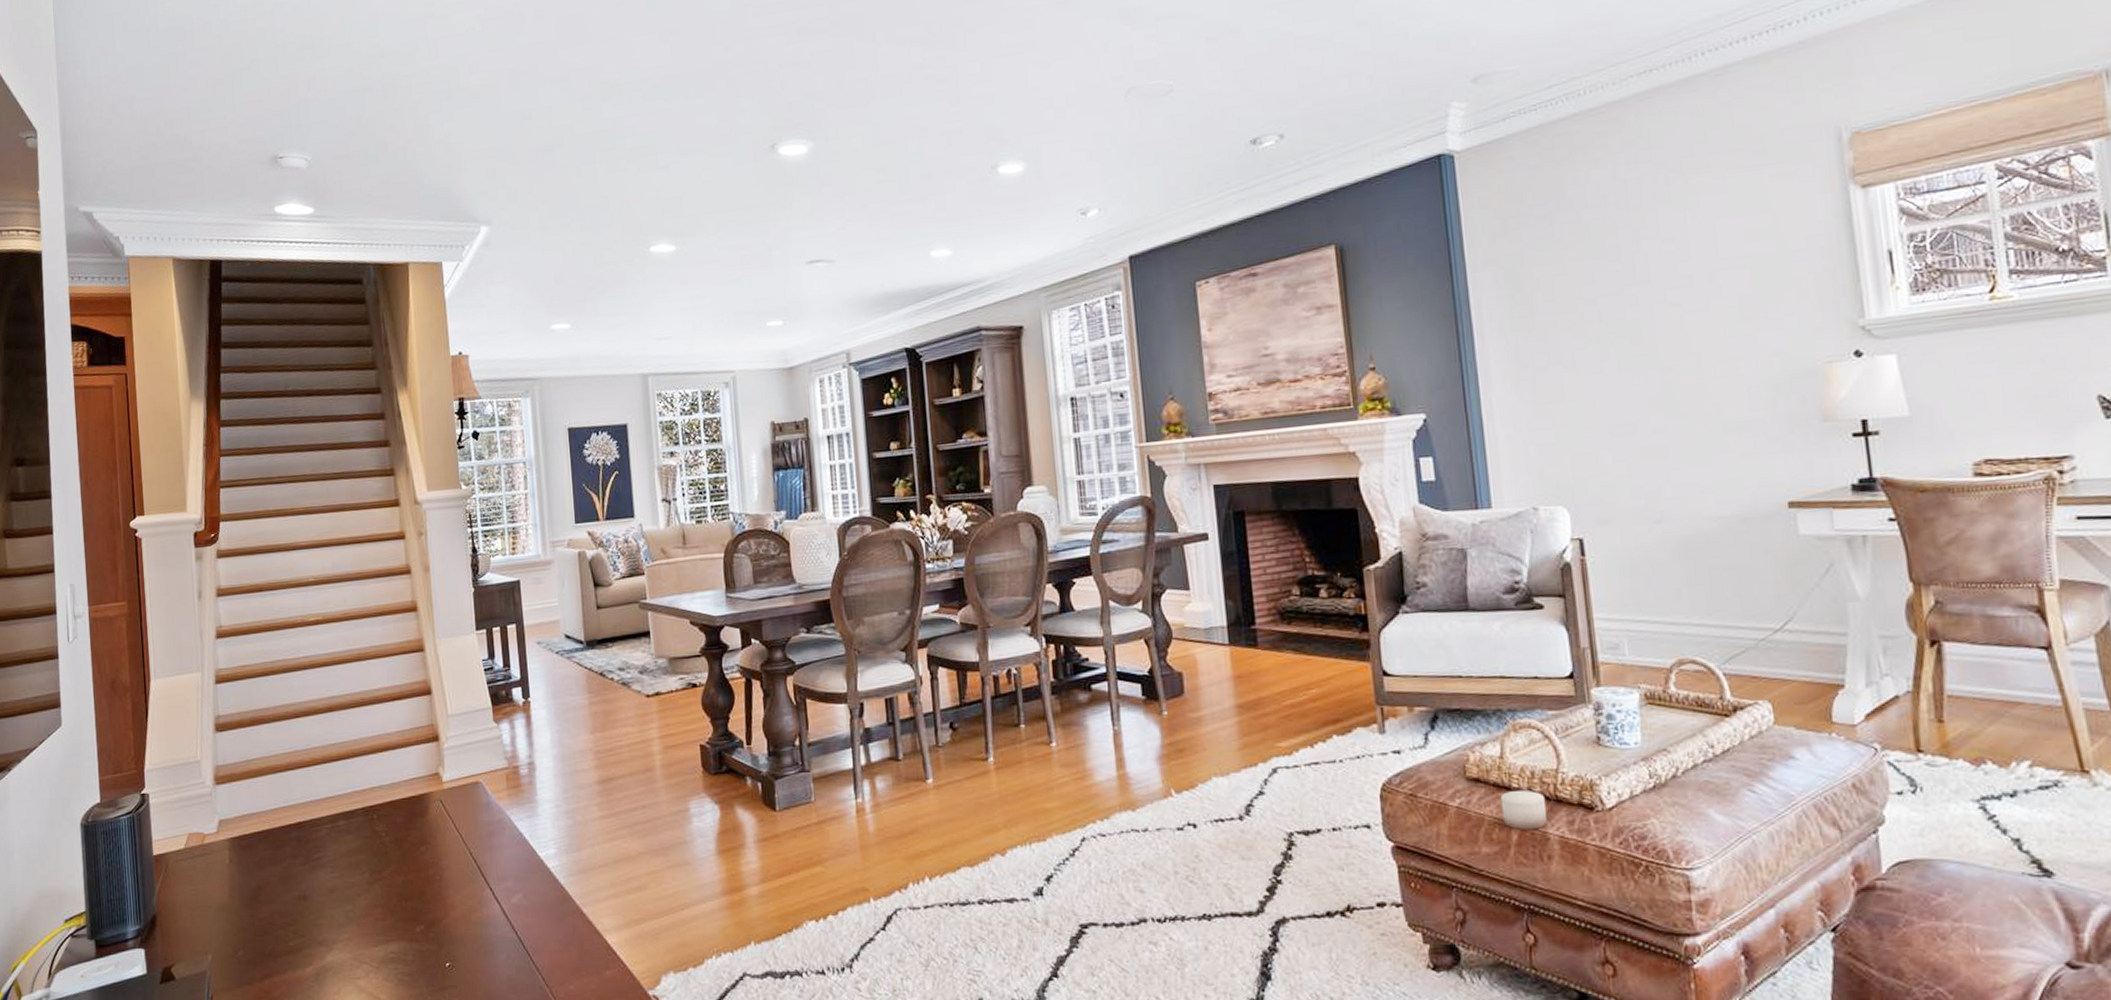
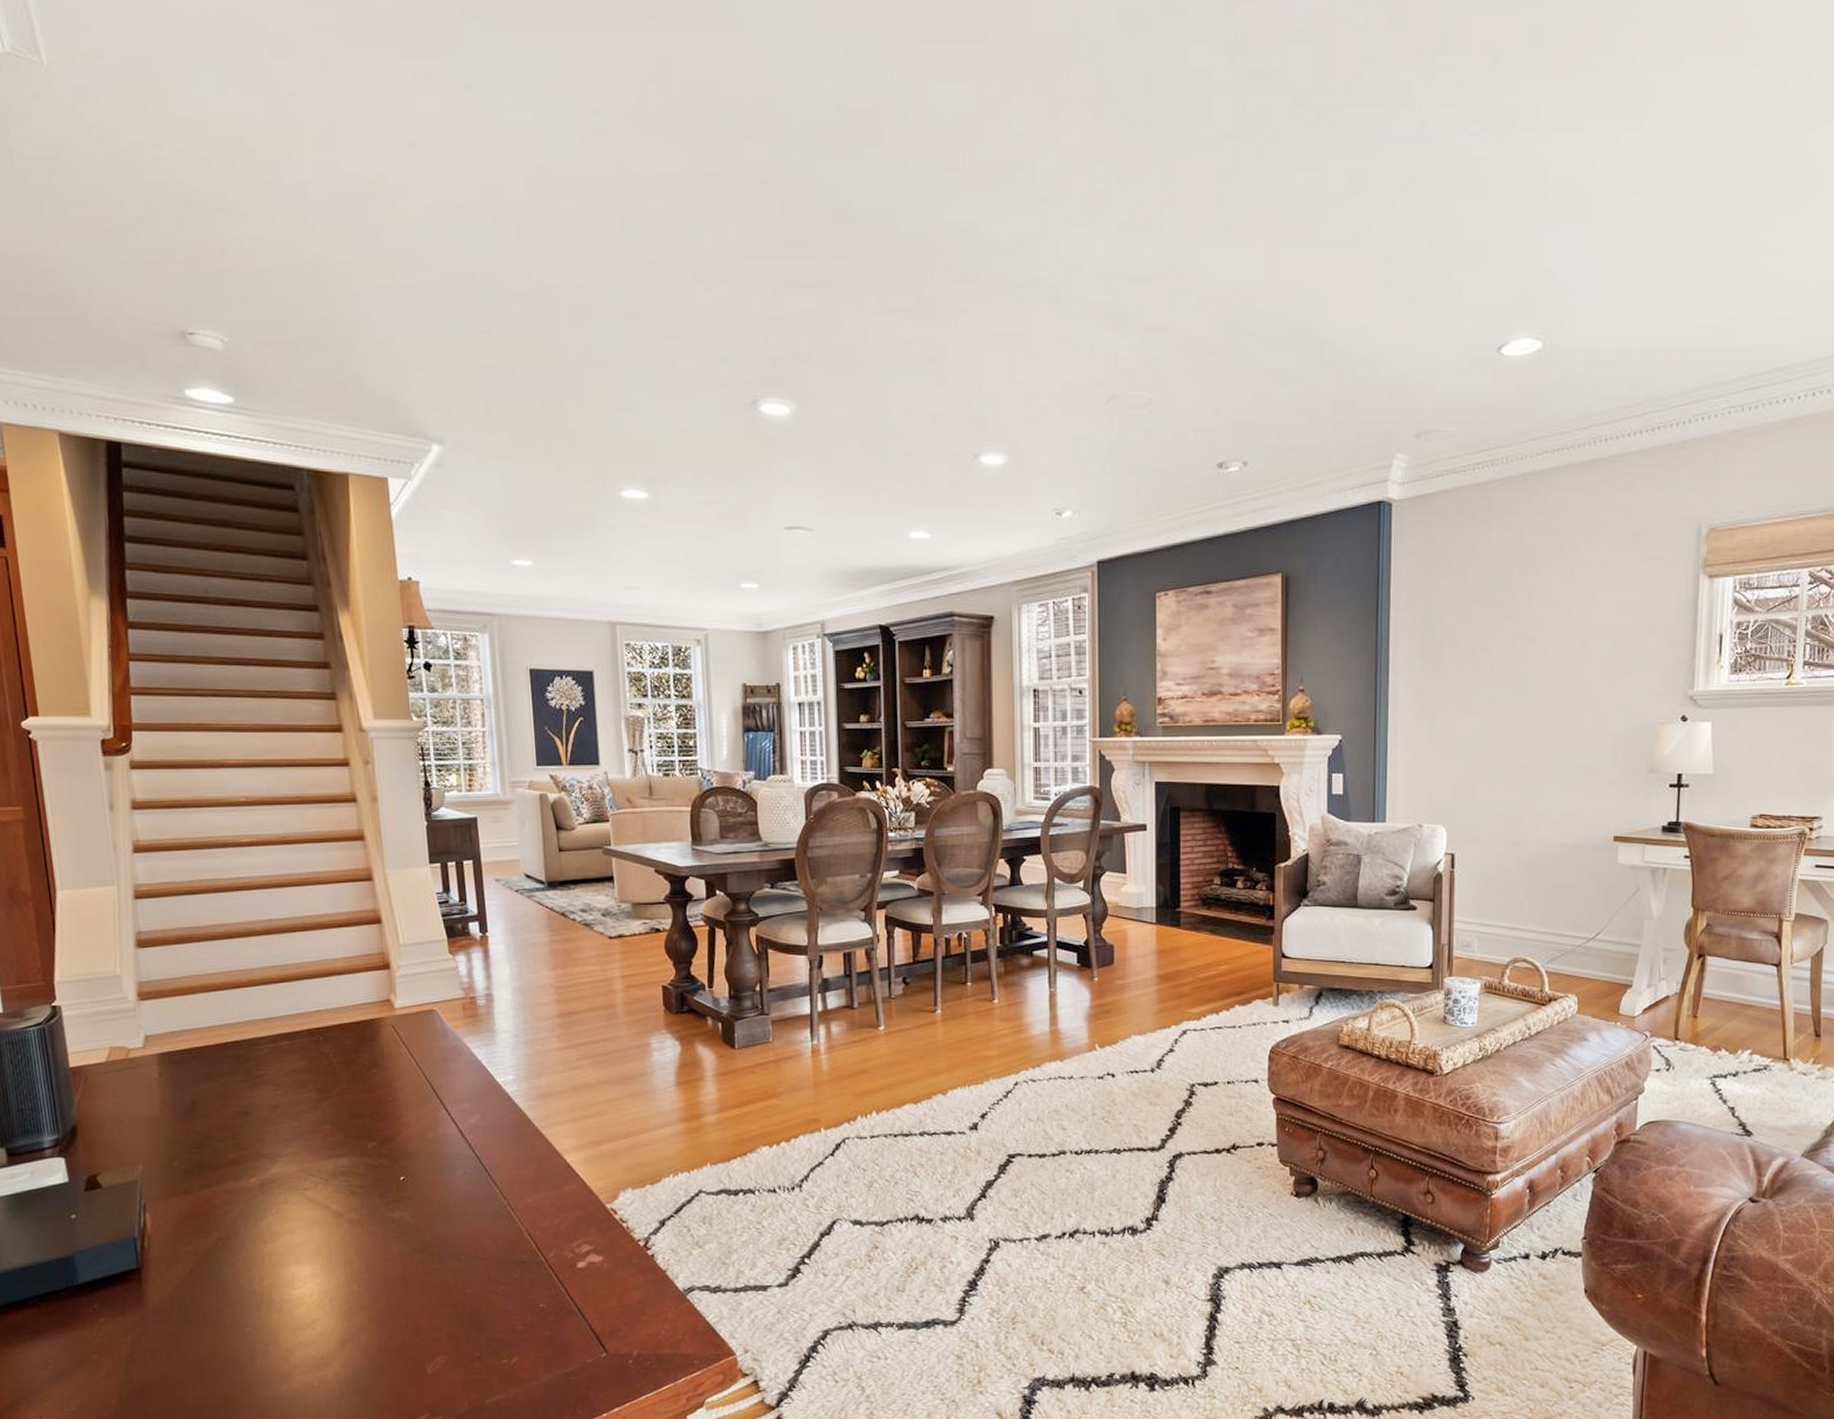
candle: present [1500,789,1548,830] -> none [1363,1056,1399,1088]

